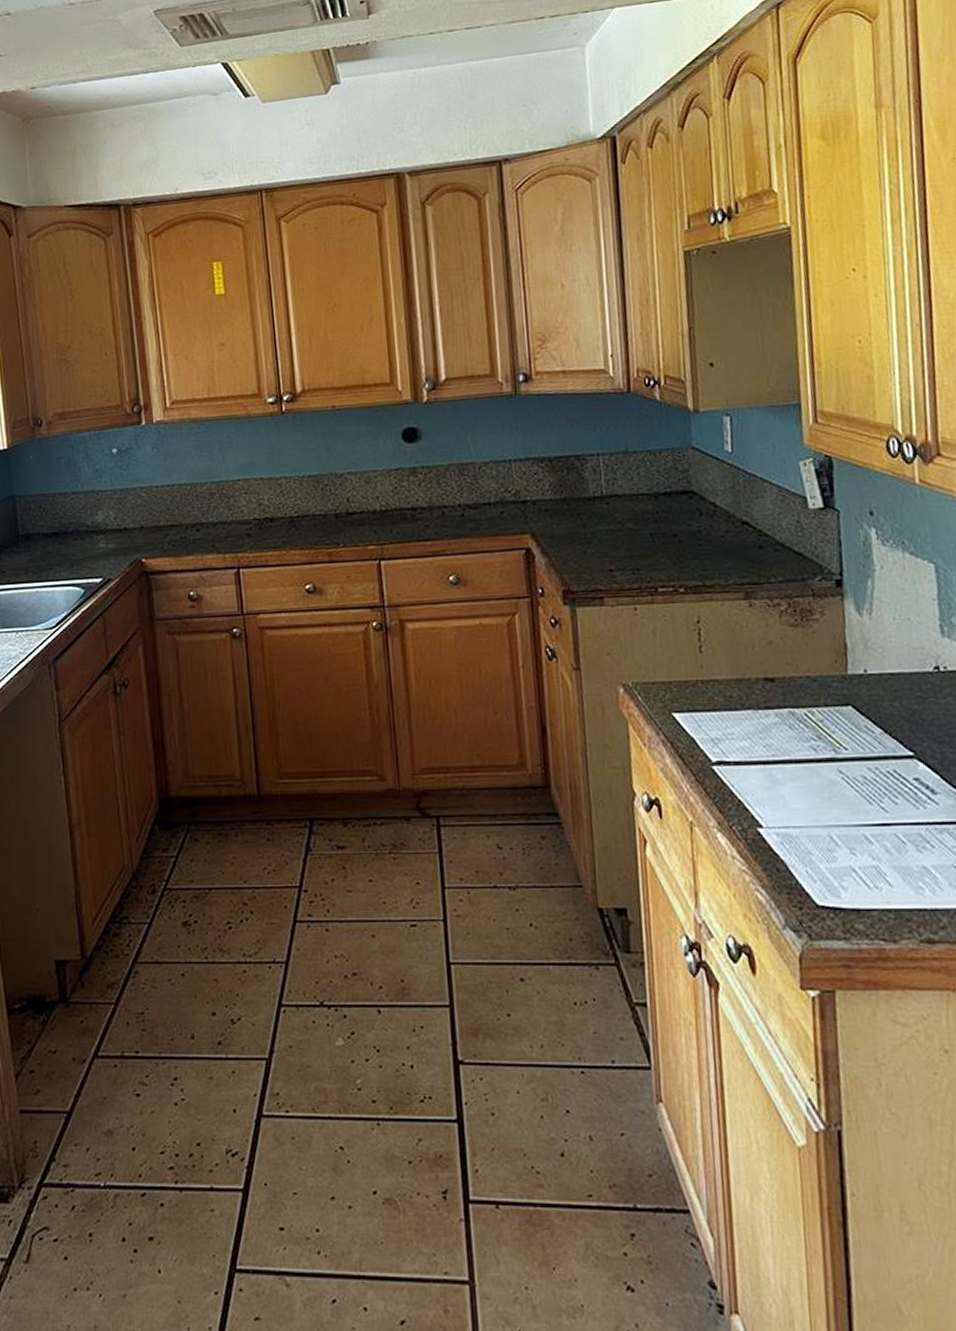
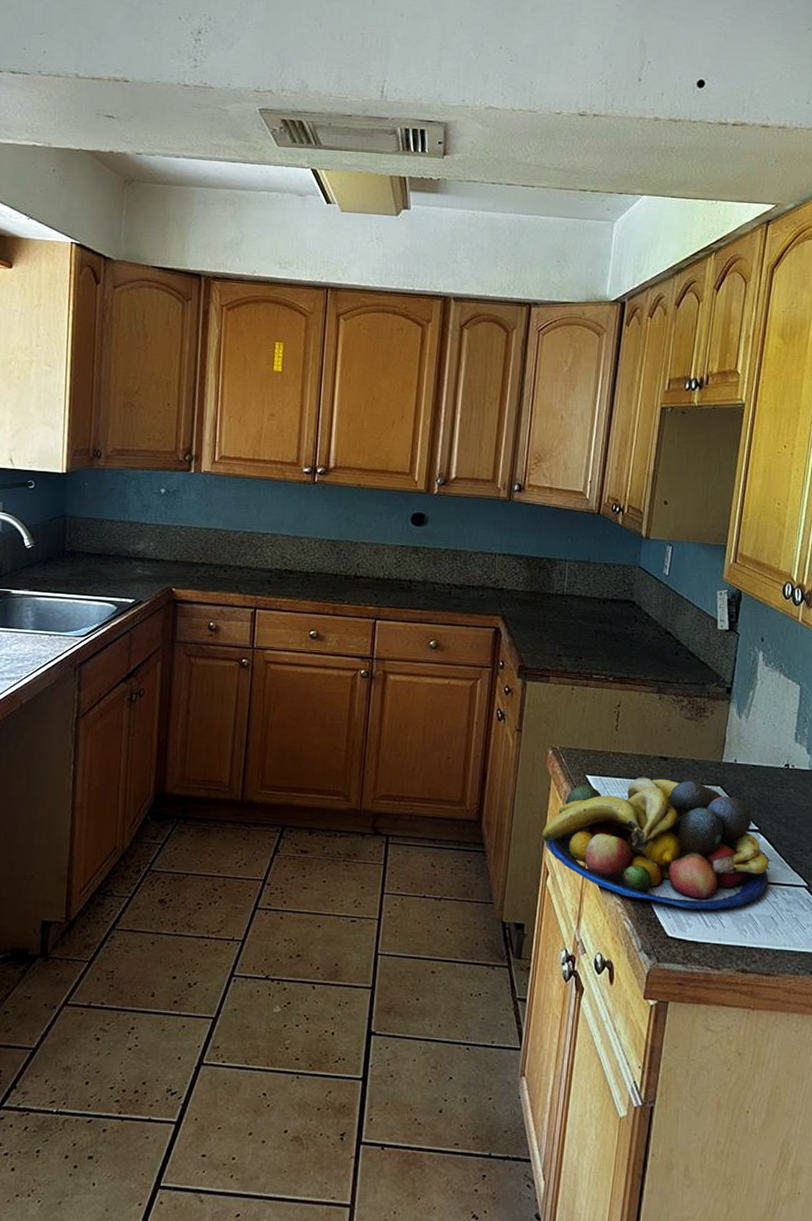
fruit bowl: none [628,703,943,867] -> present [542,777,769,910]

